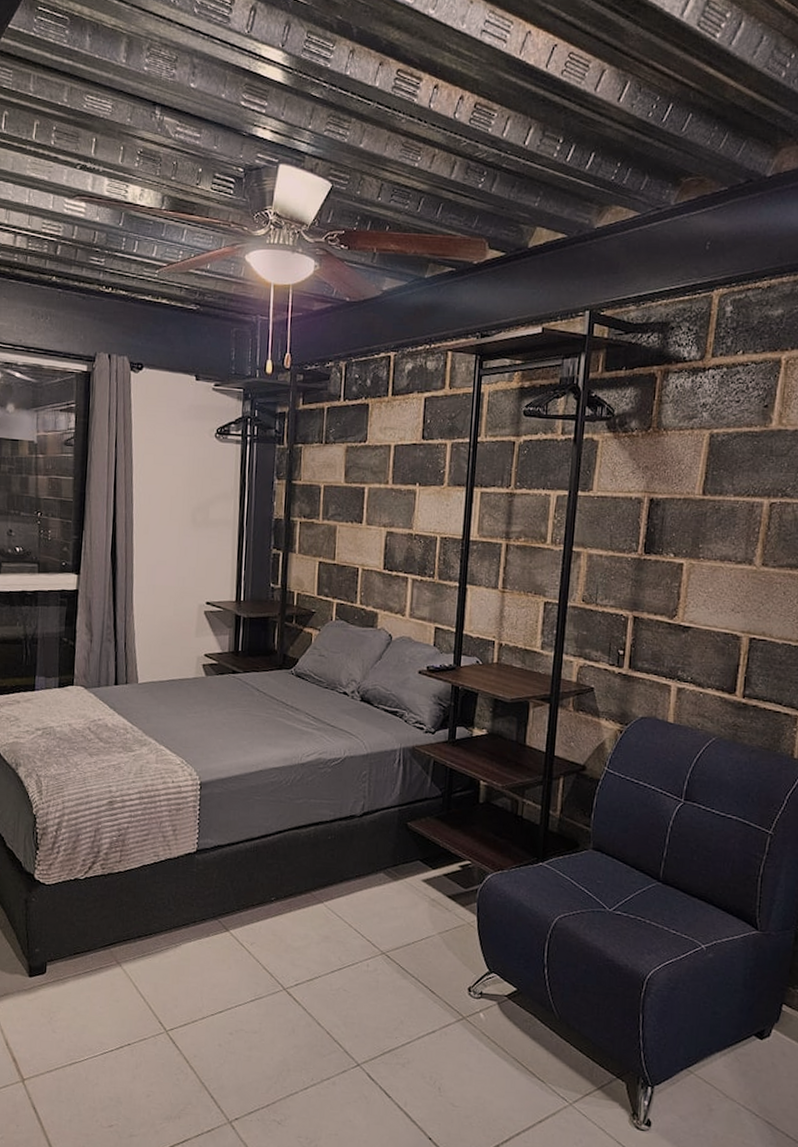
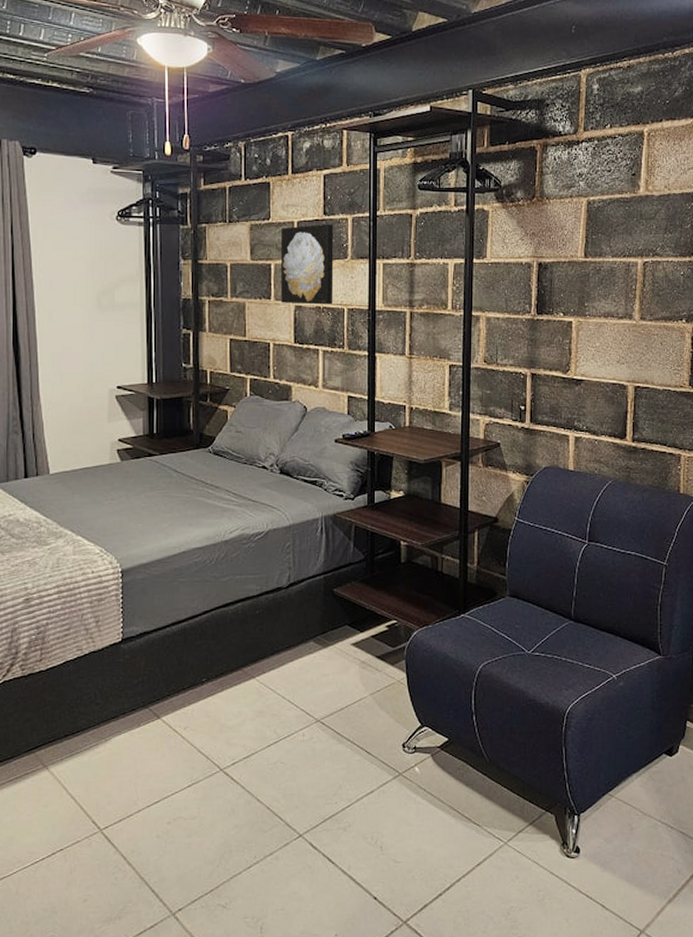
wall art: none [373,448,432,532] -> present [281,223,334,305]

